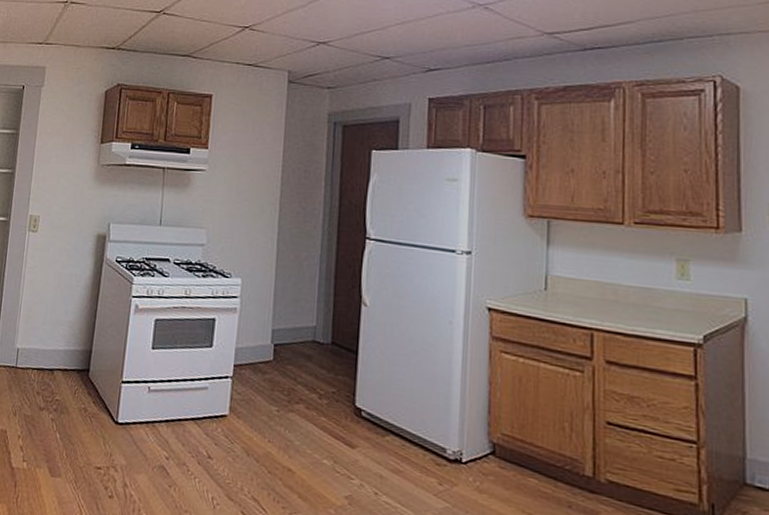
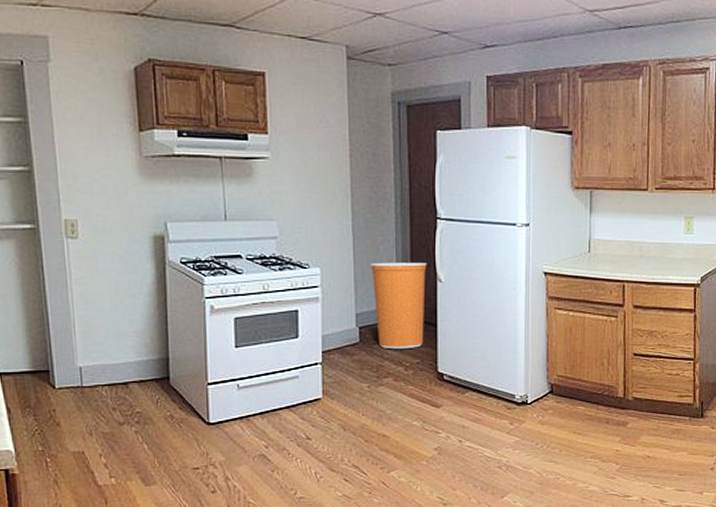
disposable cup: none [291,279,352,376] -> present [370,262,427,350]

